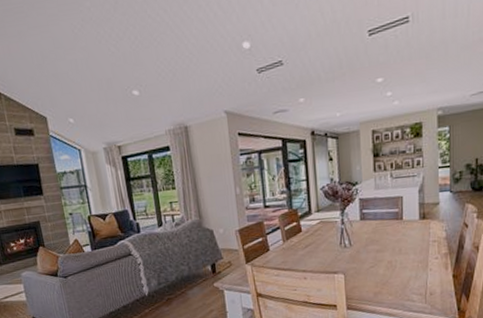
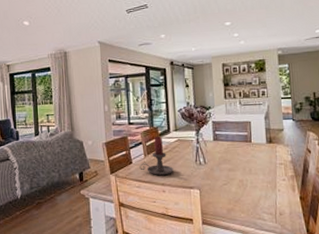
candle holder: none [278,218,316,262] -> present [139,136,173,176]

